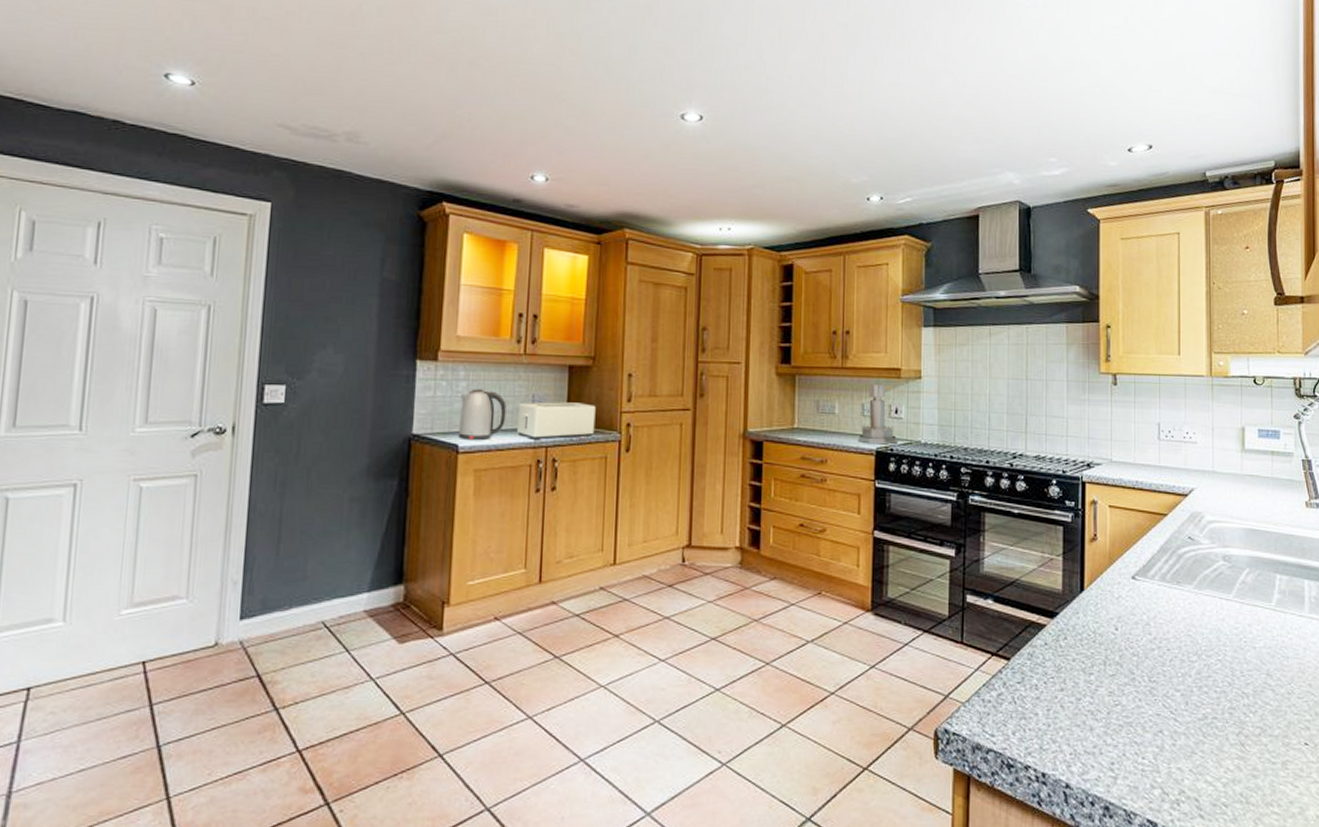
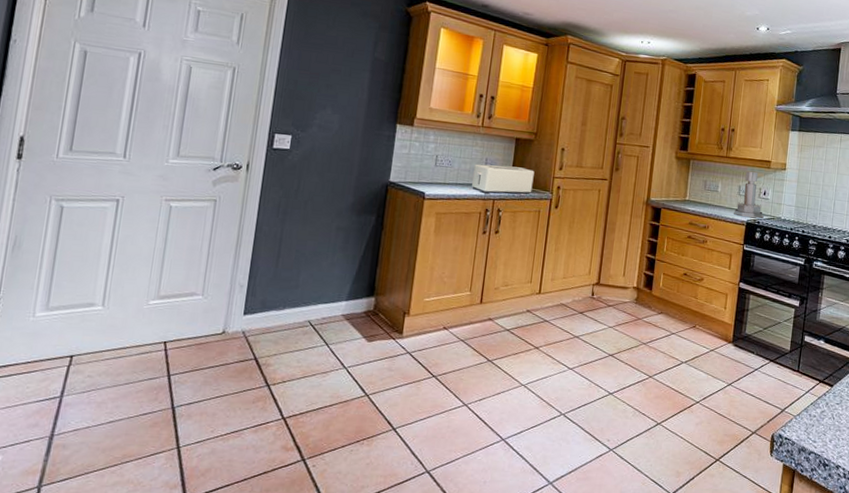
kettle: present [457,388,506,441] -> none [425,150,465,191]

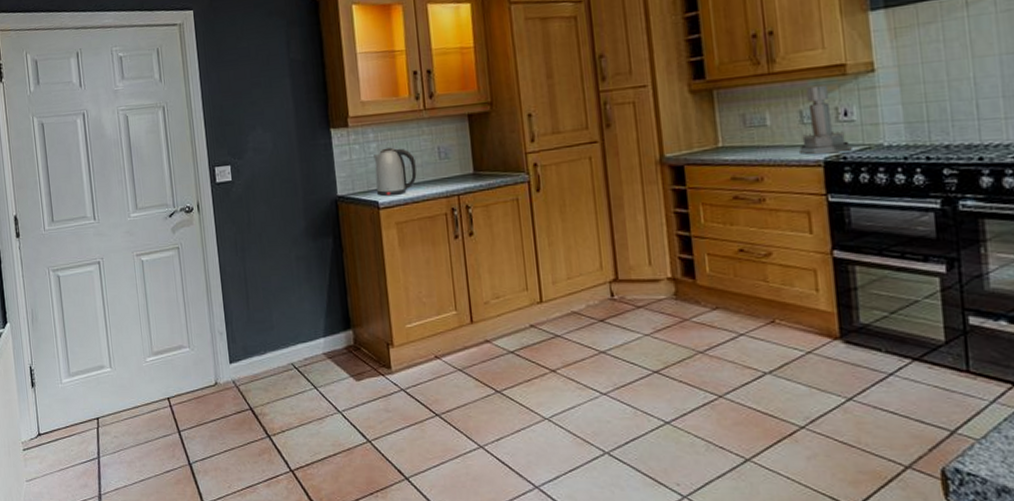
kettle: none [425,150,465,191] -> present [374,147,417,197]
toaster: present [472,164,535,195] -> none [426,148,503,190]

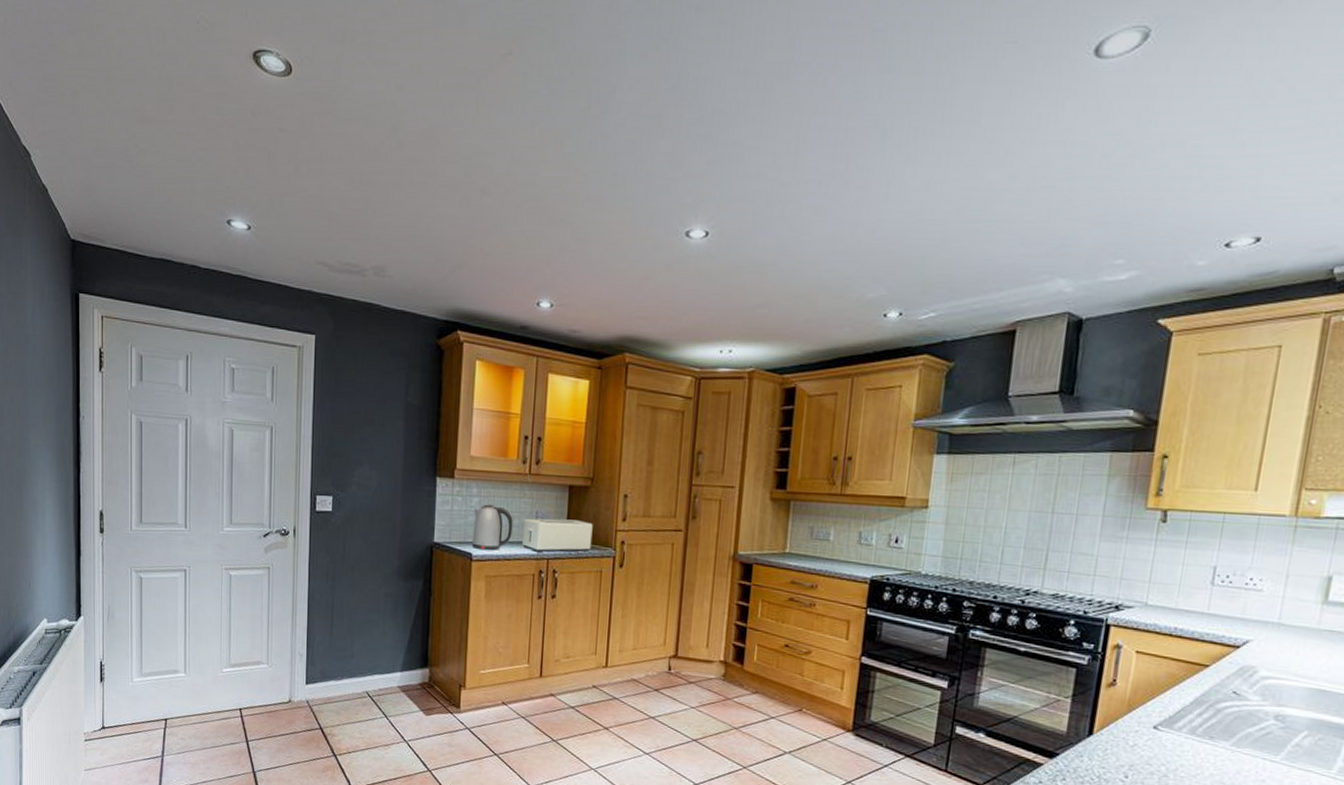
toaster: none [426,148,503,190] -> present [522,518,593,553]
paper towel holder: present [798,84,852,155] -> none [851,512,896,574]

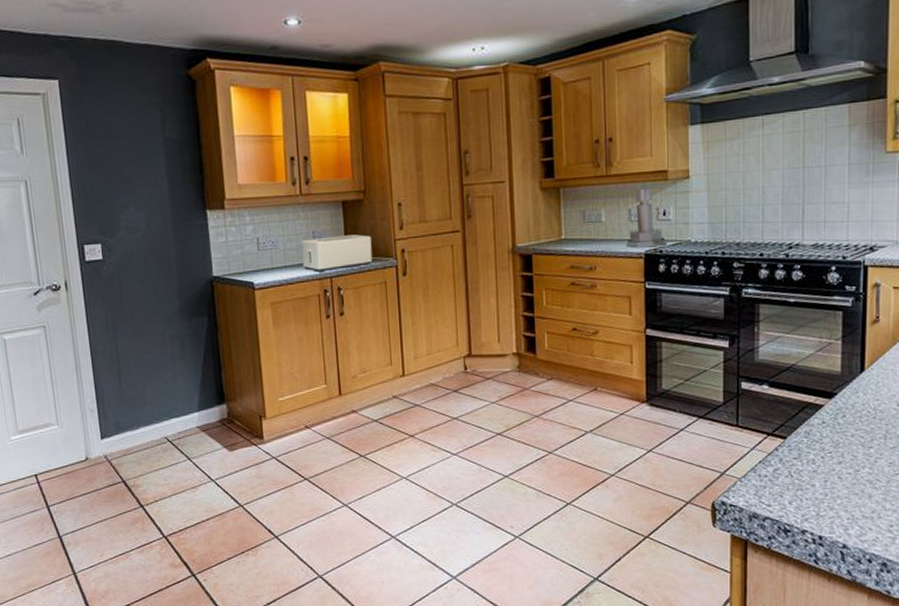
kettle: present [471,504,513,551] -> none [250,230,292,278]
paper towel holder: none [851,512,896,574] -> present [625,187,667,248]

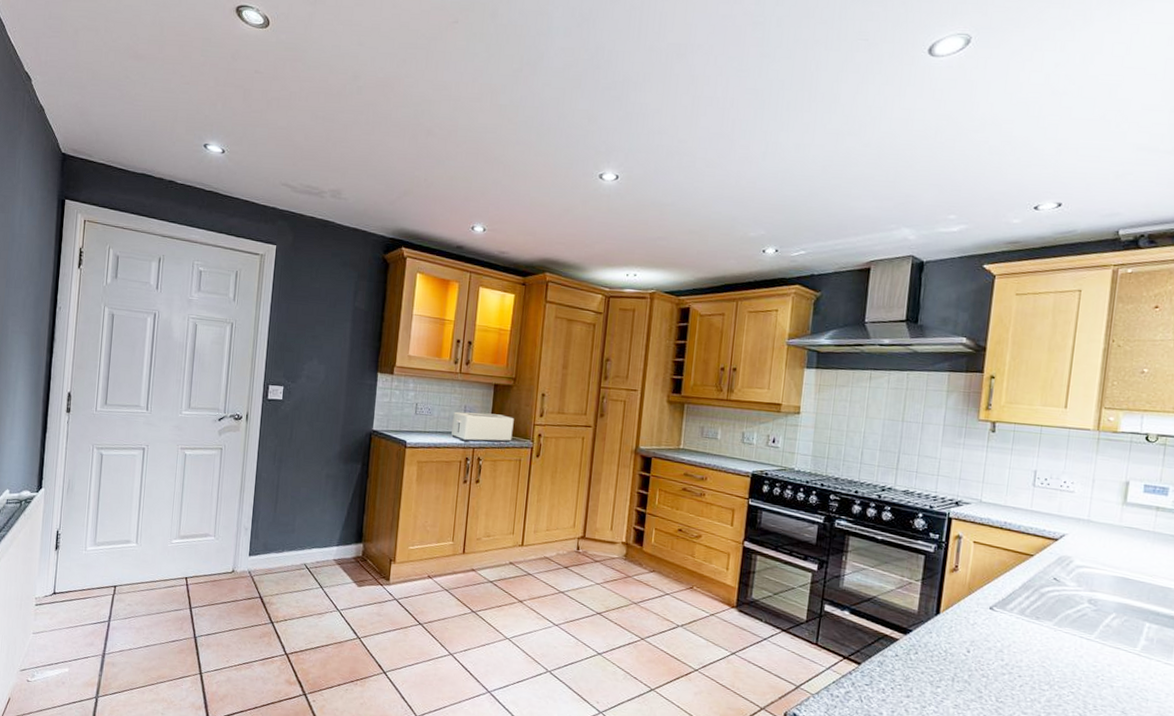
paper towel holder: present [625,187,667,248] -> none [735,415,773,470]

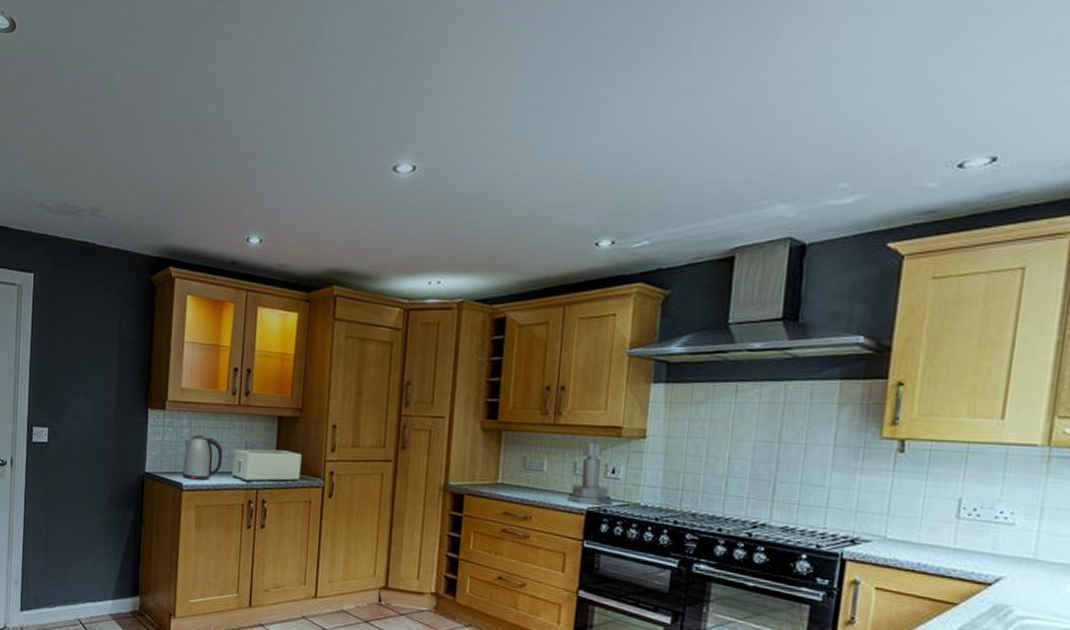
kettle: none [406,398,444,440] -> present [182,435,223,481]
paper towel holder: none [735,415,773,470] -> present [566,442,613,506]

